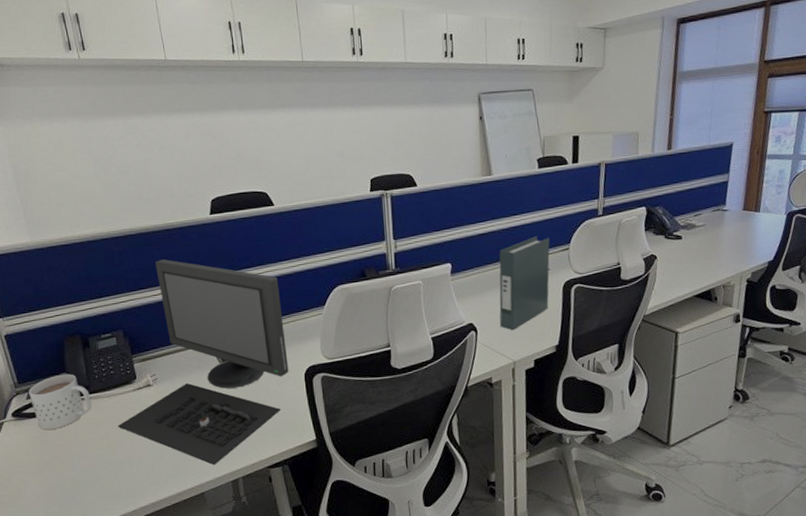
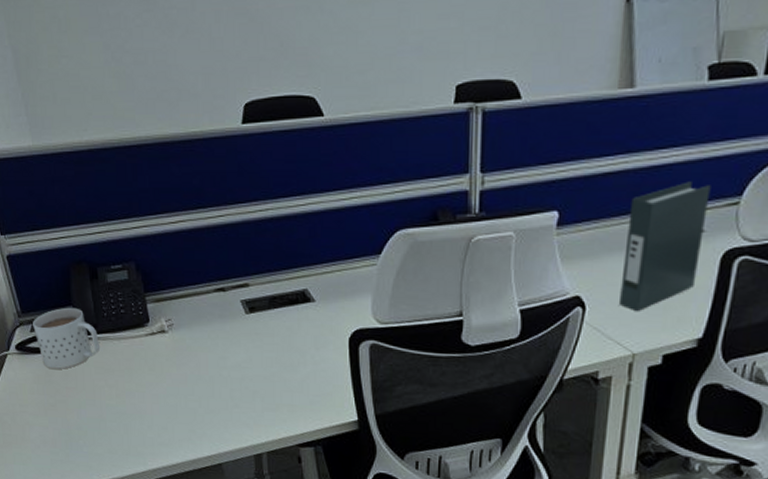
computer keyboard: present [117,383,282,466] -> none [127,334,318,435]
computer monitor: present [154,259,289,389] -> none [173,179,330,347]

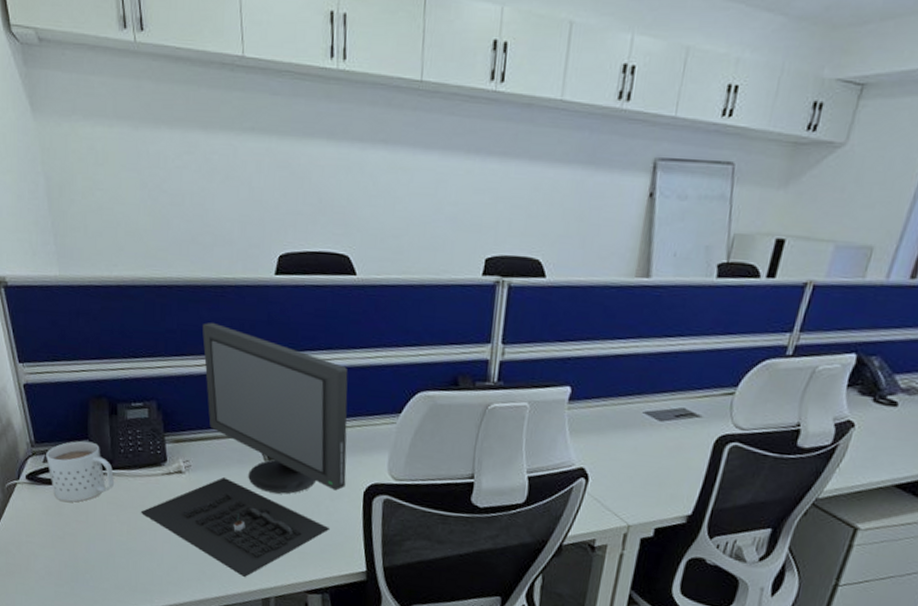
computer keyboard: none [127,334,318,435] -> present [140,477,331,578]
computer monitor: none [173,179,330,347] -> present [202,322,348,495]
binder: present [620,181,711,311] -> none [620,369,711,486]

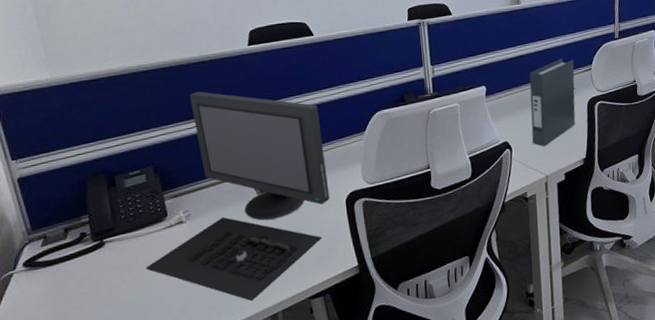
mug: present [46,440,115,502] -> none [44,215,118,279]
binder: none [620,369,711,486] -> present [529,58,576,146]

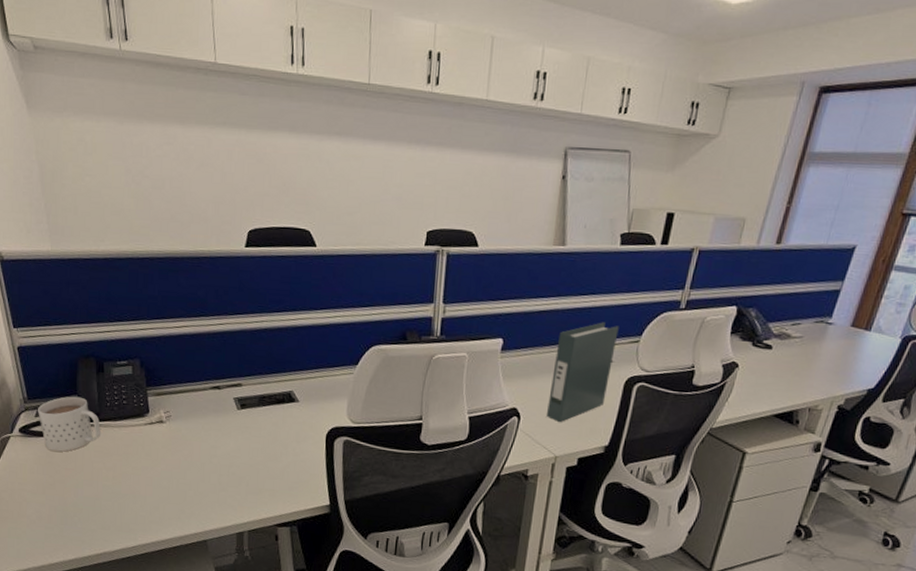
mug: none [44,215,118,279] -> present [38,396,102,452]
computer keyboard: present [145,217,323,302] -> none [125,425,297,515]
computer monitor: present [189,91,330,221] -> none [180,289,311,439]

